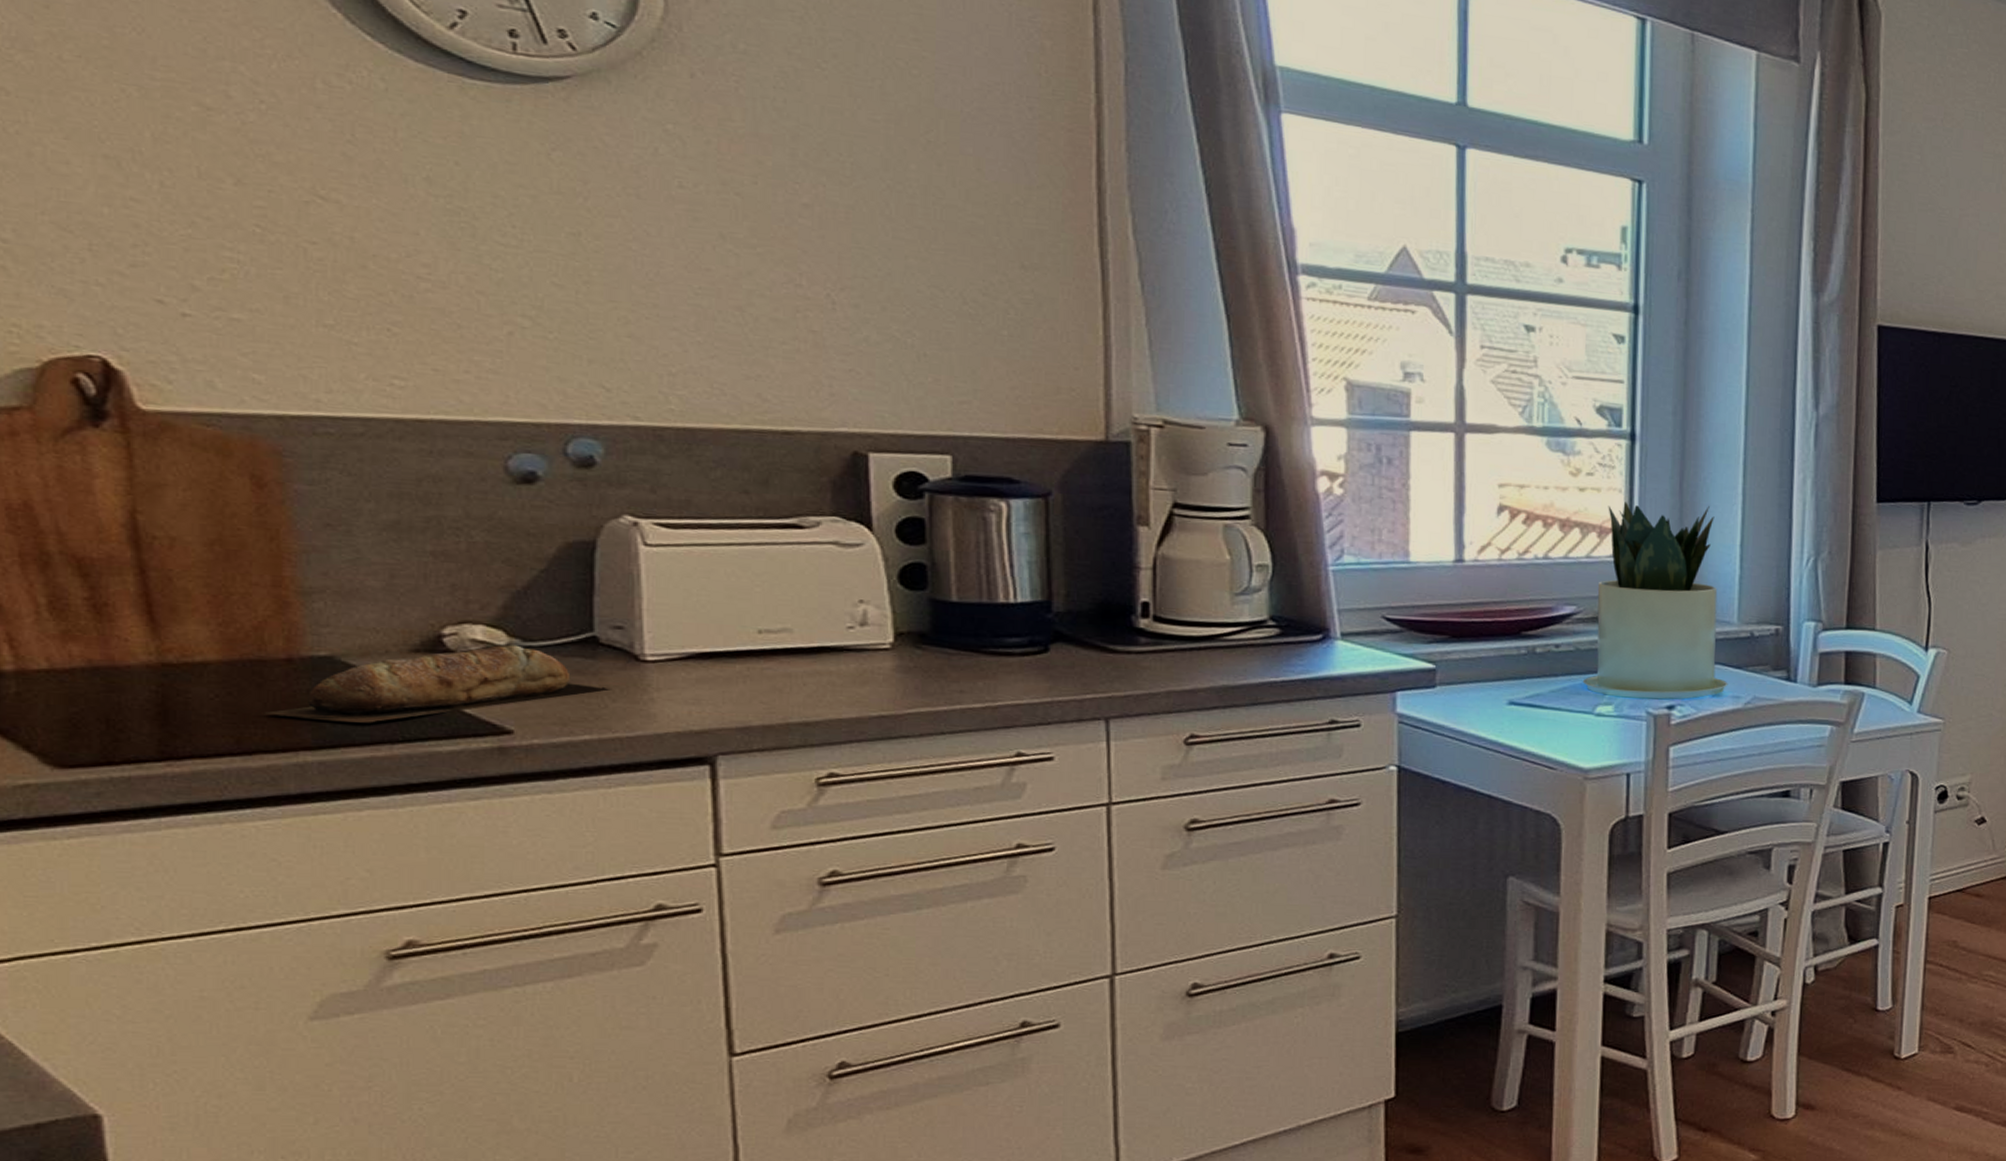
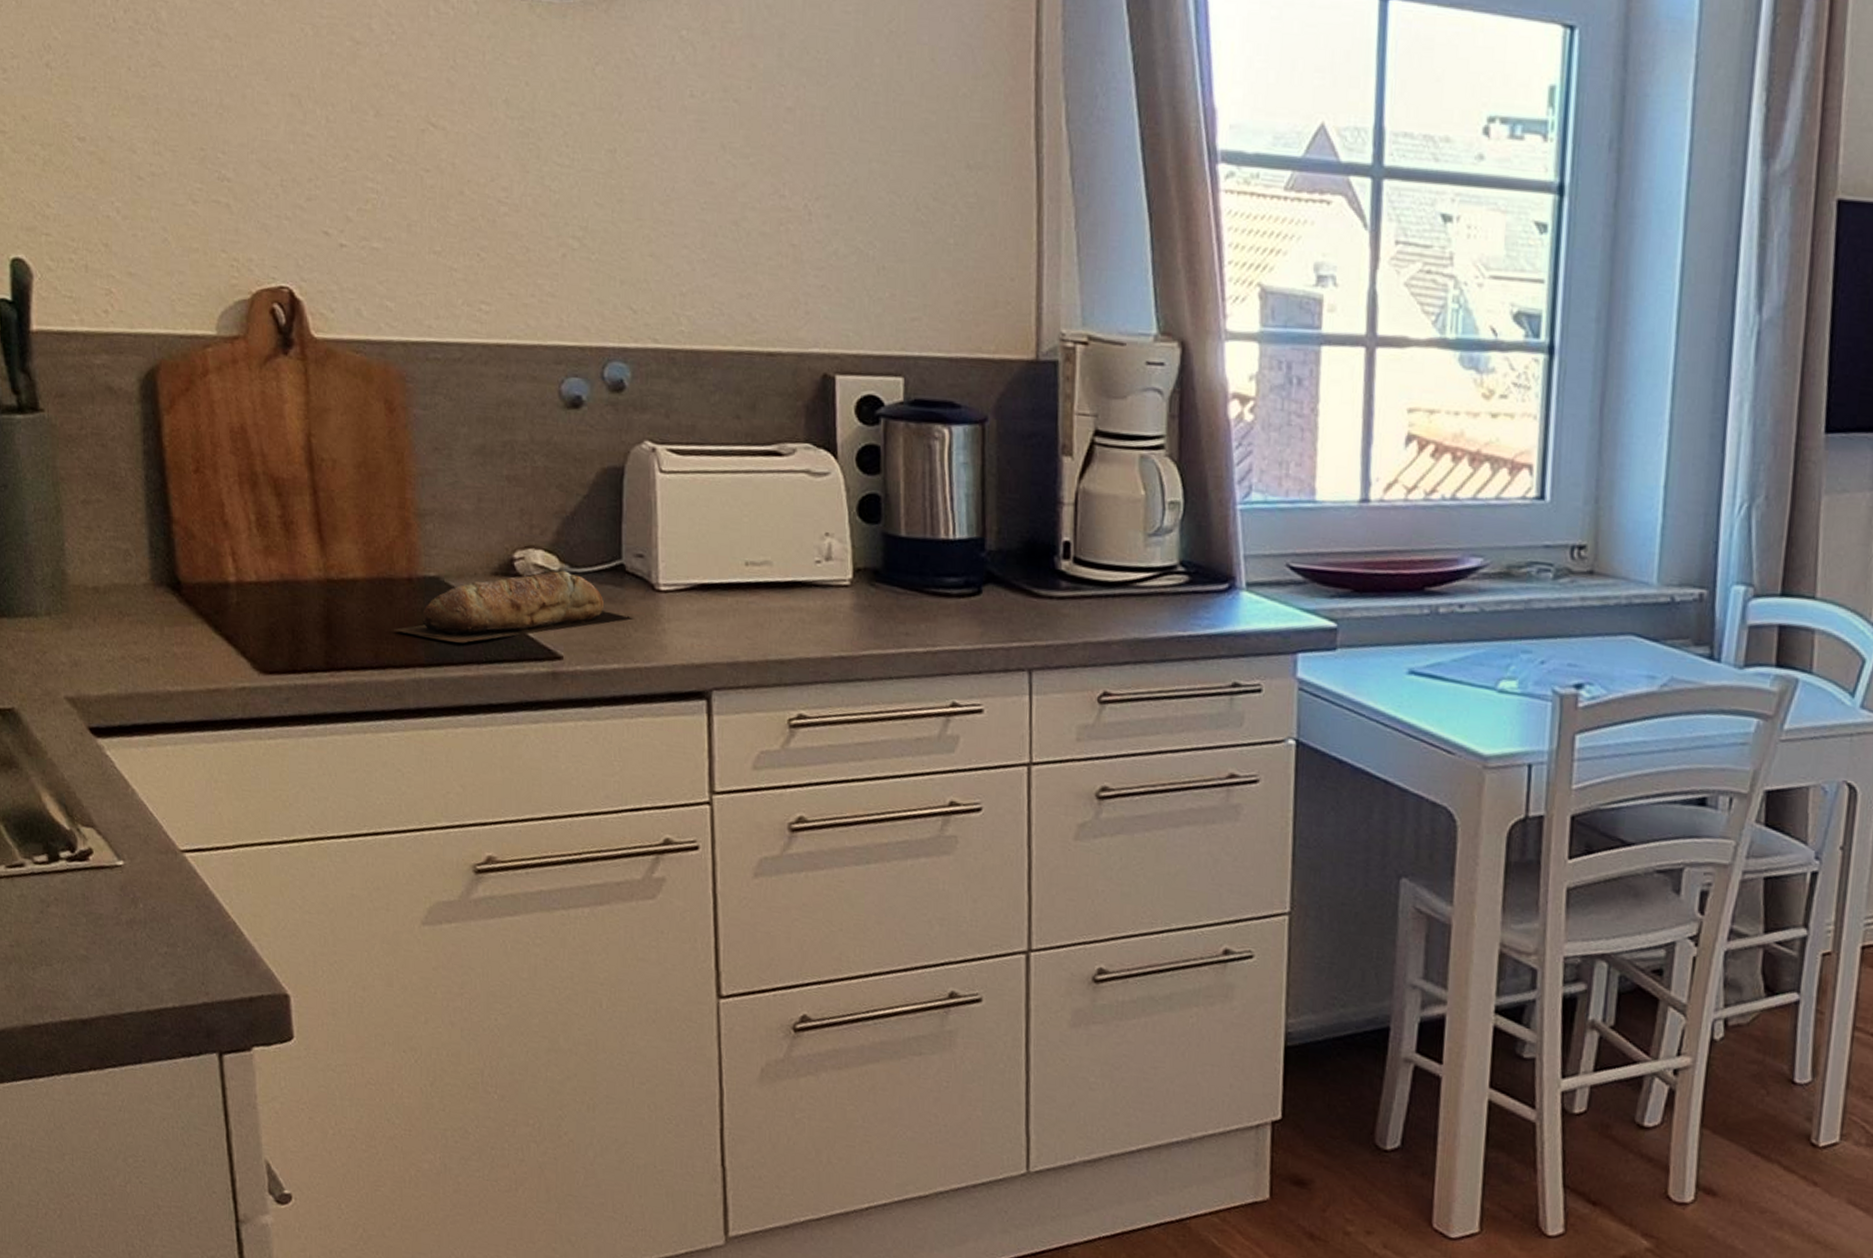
planter: present [1582,502,1728,700] -> none [1486,431,1643,678]

